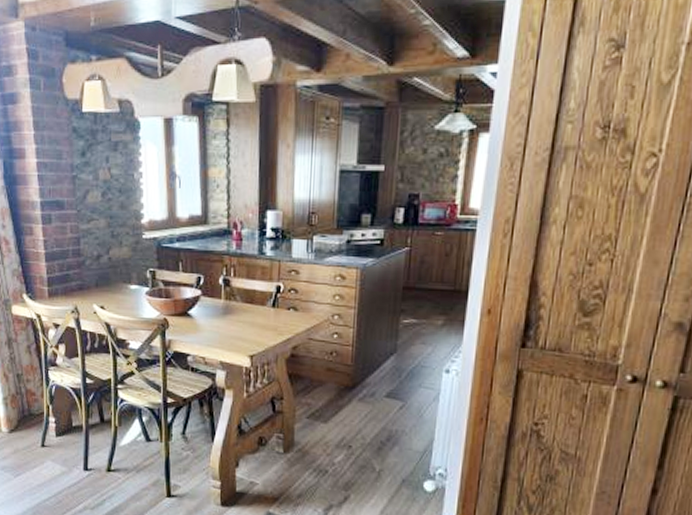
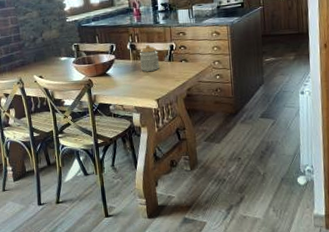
jar: none [233,281,260,318] -> present [139,45,160,72]

